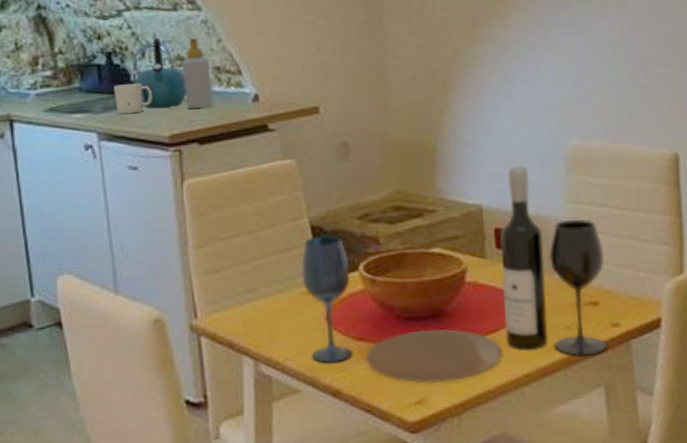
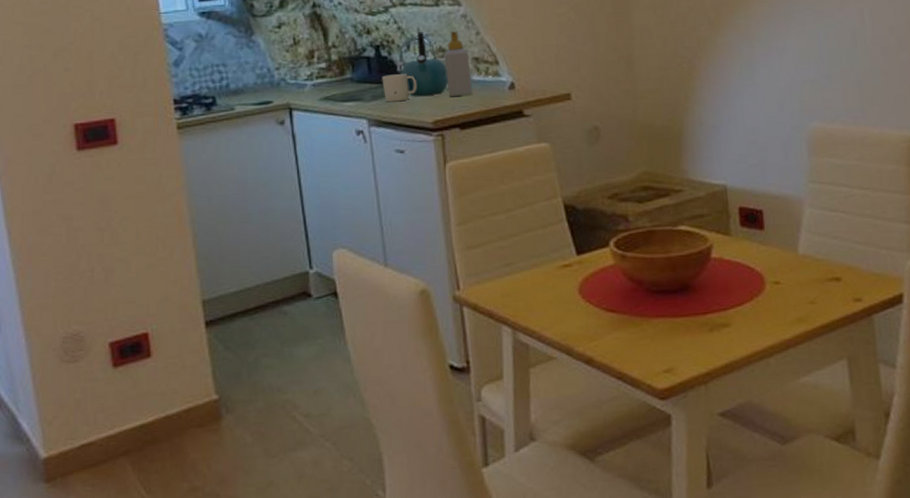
wineglass: present [301,235,353,364] -> none [555,213,604,333]
plate: present [366,329,503,384] -> none [617,302,748,354]
bottle: present [500,167,548,349] -> none [744,149,792,322]
wineglass: present [548,218,607,357] -> none [791,198,850,330]

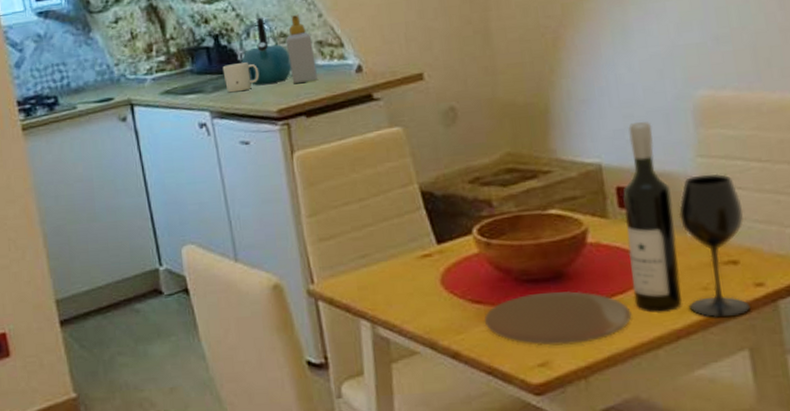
plate: none [617,302,748,354] -> present [485,291,632,346]
bottle: none [744,149,792,322] -> present [623,122,682,311]
wineglass: none [791,198,850,330] -> present [678,173,750,318]

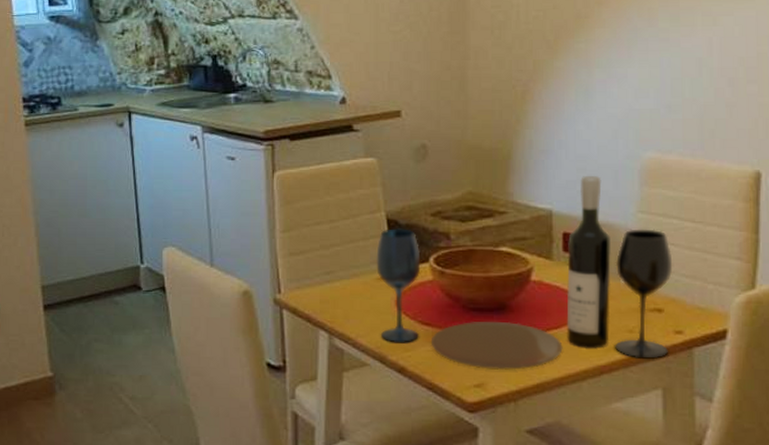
mug: present [222,62,260,93] -> none [217,84,251,111]
kettle: present [241,18,292,85] -> none [235,44,282,106]
soap bottle: present [285,14,317,84] -> none [278,43,304,109]
wineglass: none [413,200,470,326] -> present [376,228,421,343]

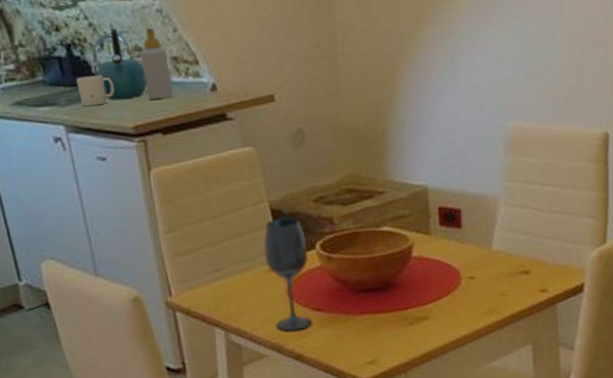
mug: none [217,84,251,111] -> present [76,75,115,107]
kettle: none [235,44,282,106] -> present [95,29,148,100]
soap bottle: none [278,43,304,109] -> present [140,27,173,101]
plate: present [432,321,563,371] -> none [324,298,445,346]
bottle: present [566,176,611,347] -> none [443,149,485,314]
wineglass: present [614,229,673,359] -> none [486,196,537,319]

